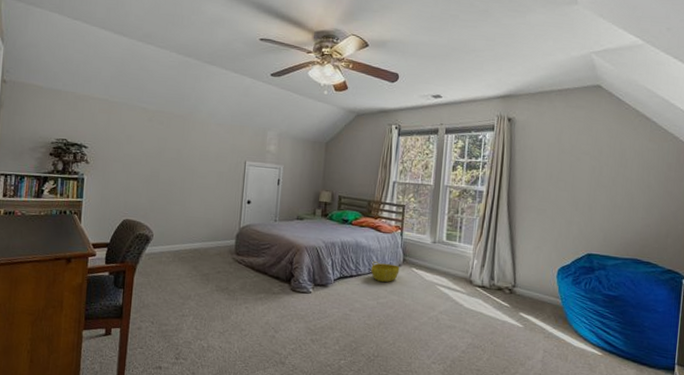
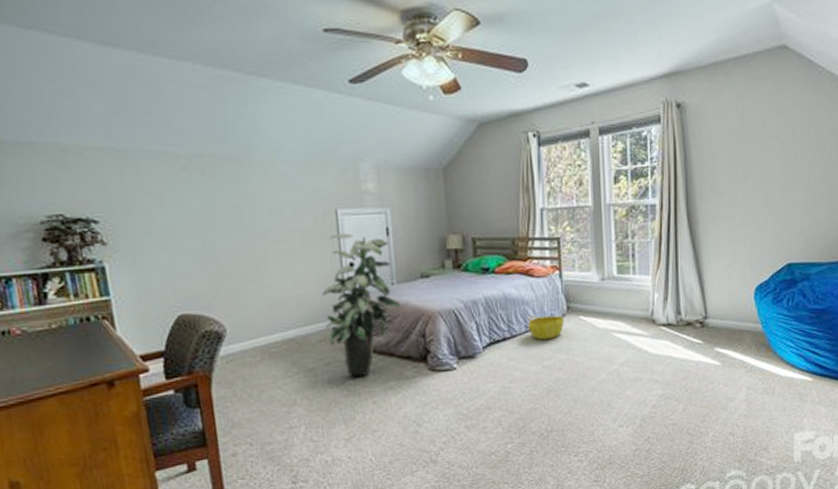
indoor plant: none [221,178,278,286] -> present [322,233,400,377]

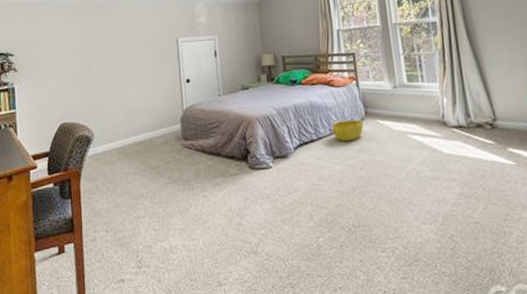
indoor plant: present [322,233,400,377] -> none [166,56,225,174]

